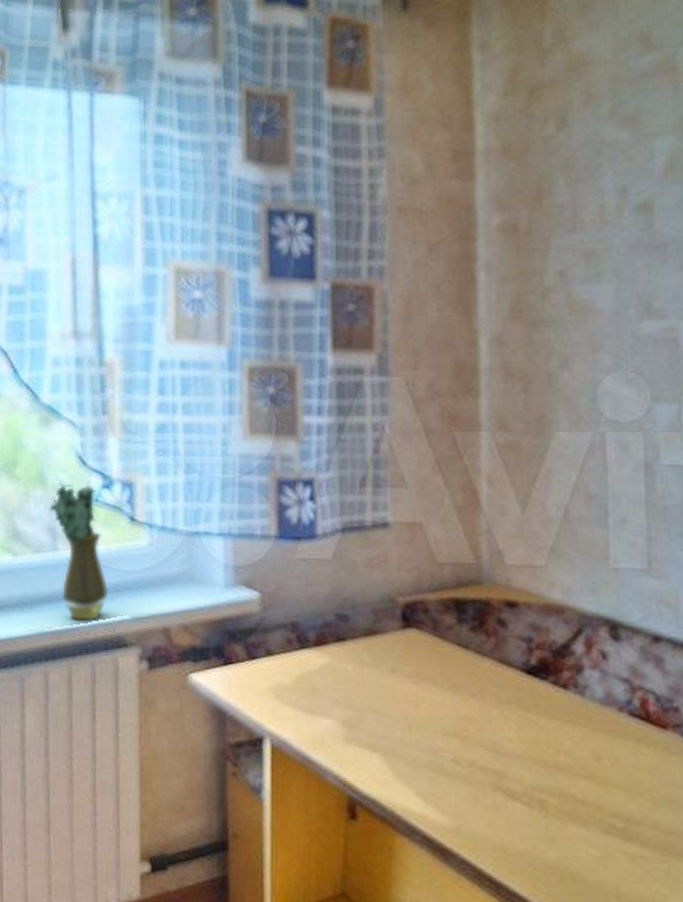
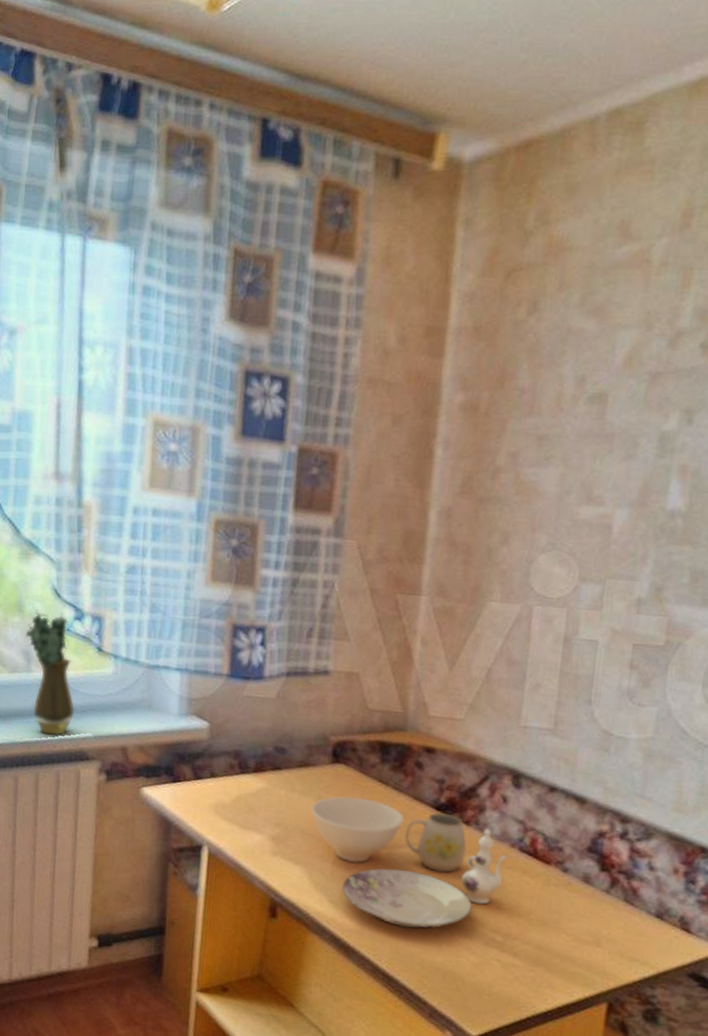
bowl: none [384,665,491,745] -> present [311,795,404,863]
plate: none [429,748,584,820] -> present [341,868,473,928]
mug: none [496,677,570,748] -> present [405,812,467,873]
ewer: none [565,692,619,784] -> present [460,829,510,905]

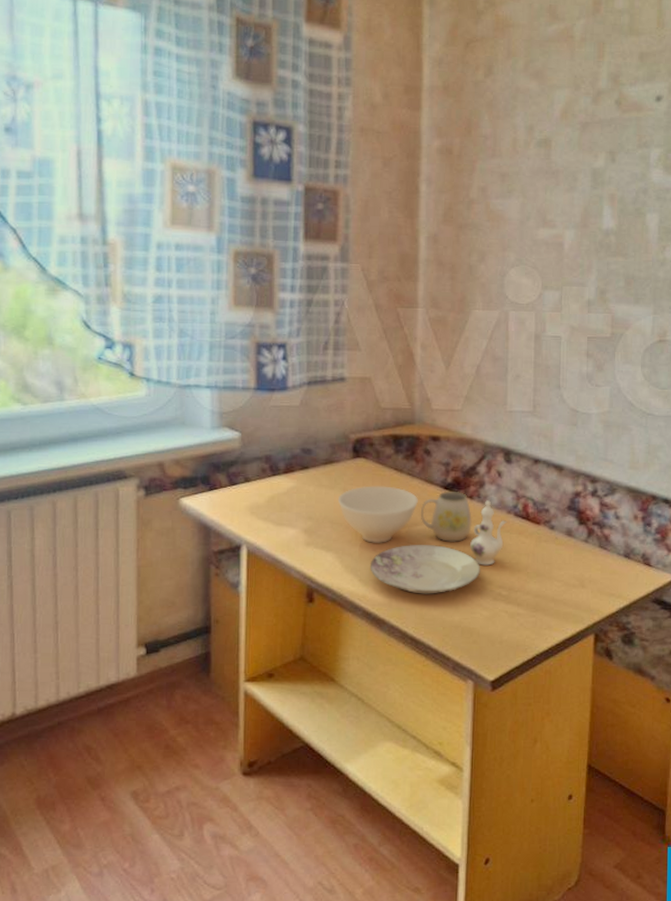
vase: present [25,609,76,736] -> none [56,341,111,458]

